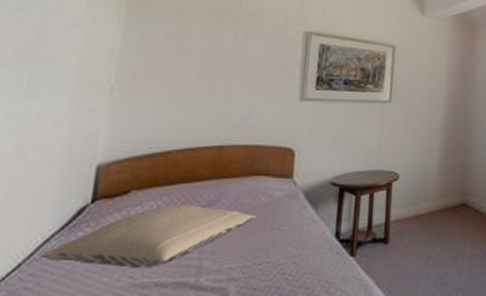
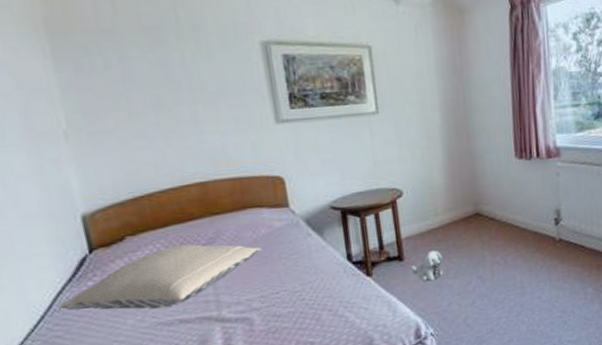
plush toy: none [393,236,425,268] -> present [410,250,444,281]

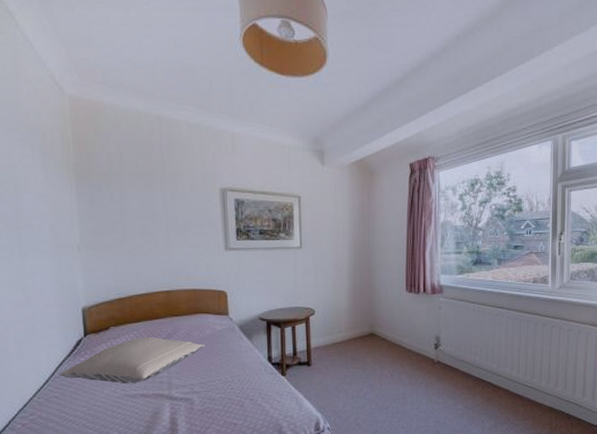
plush toy: present [410,250,444,281] -> none [316,360,342,385]

